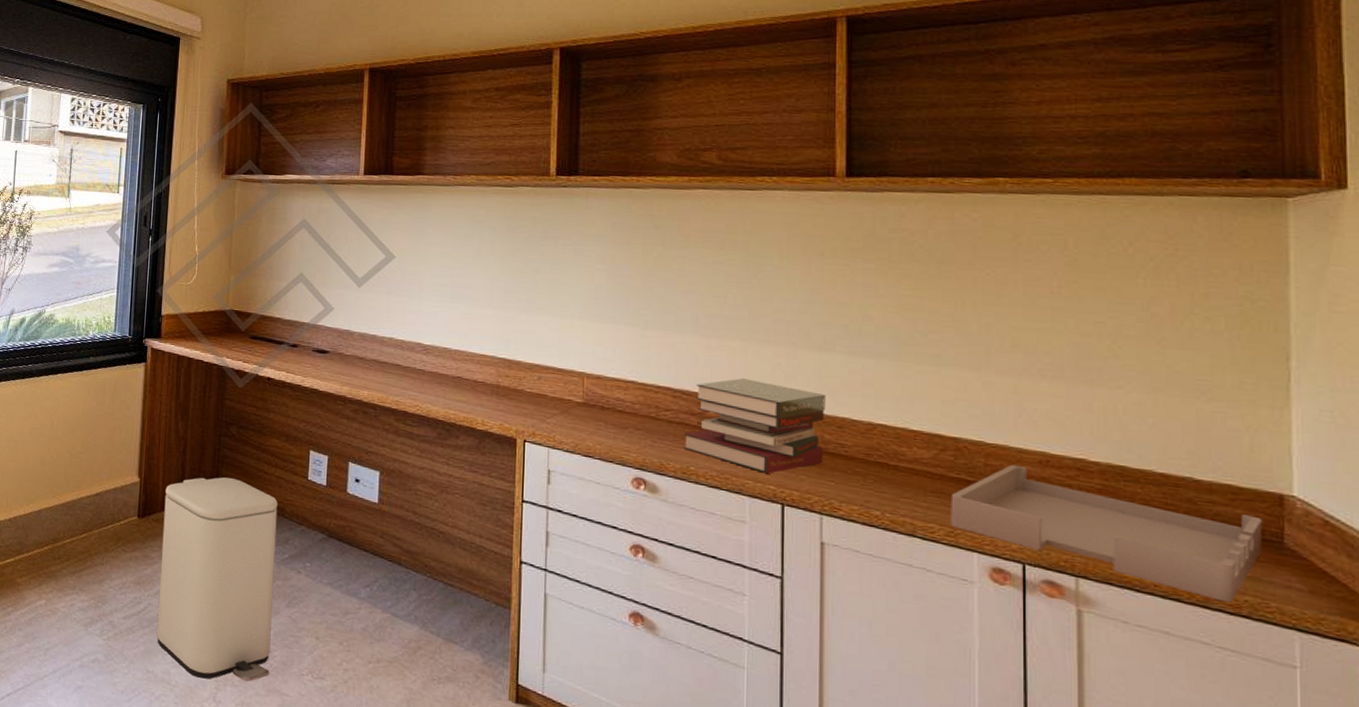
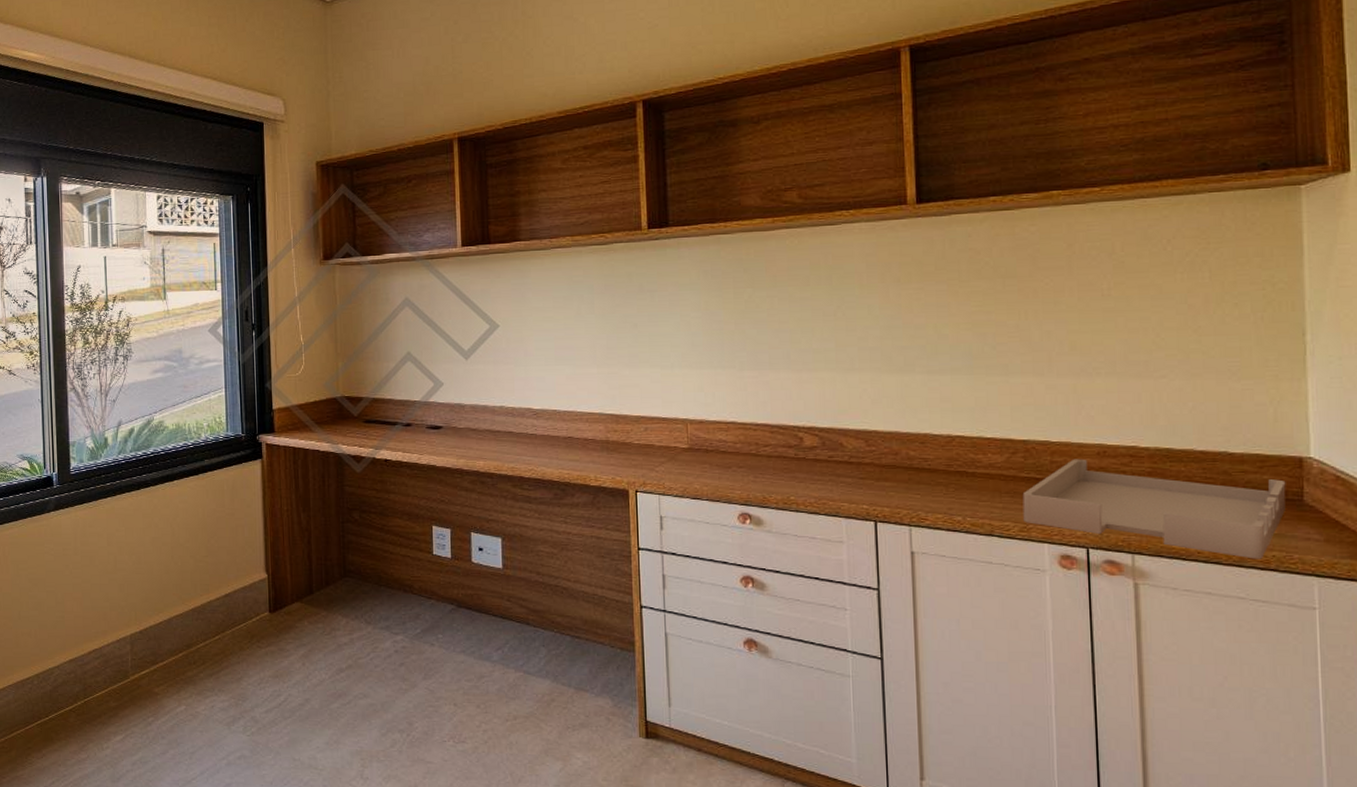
pedal bin: present [156,477,278,682] -> none [294,562,413,759]
books: present [683,378,826,474] -> none [782,407,910,494]

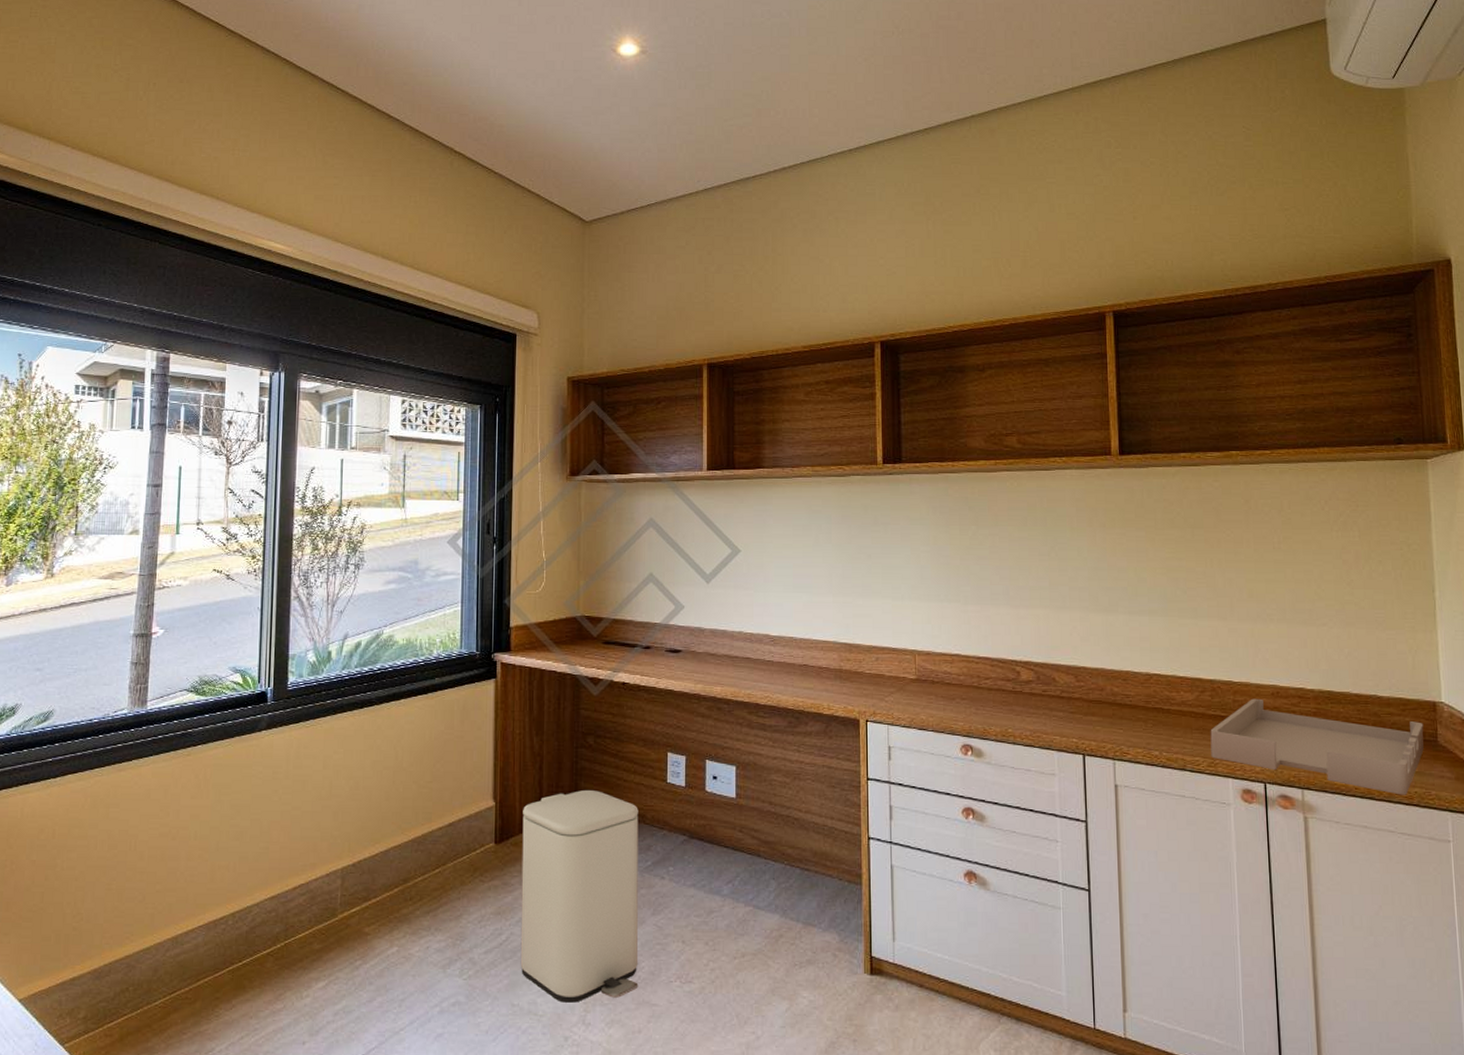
pedal bin: none [294,562,413,759] -> present [520,789,639,1003]

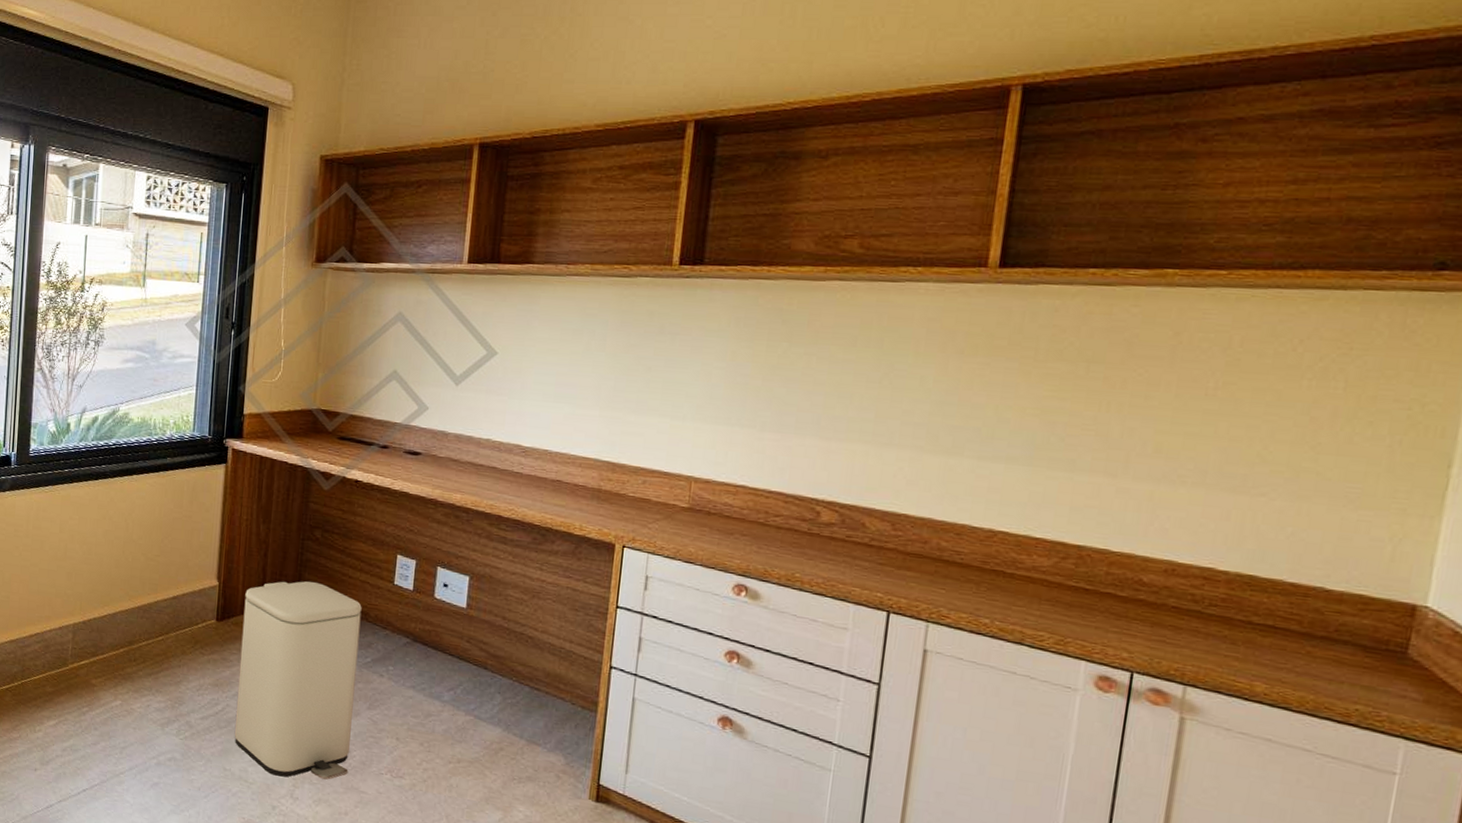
desk organizer: present [1210,698,1424,795] -> none [1061,573,1390,712]

